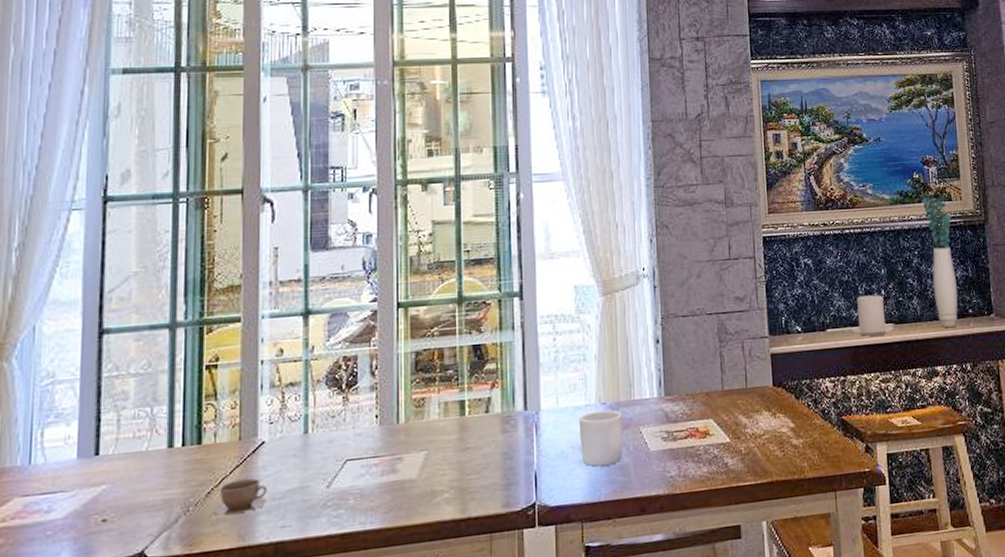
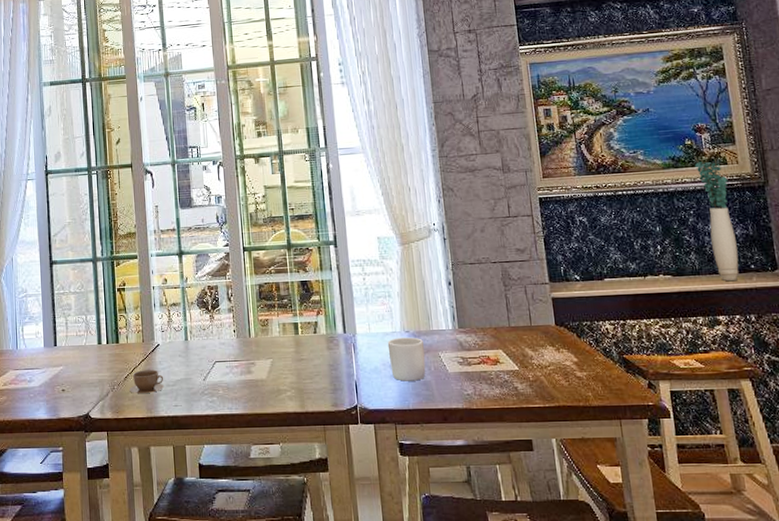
candle: present [851,295,894,336] -> none [628,249,672,286]

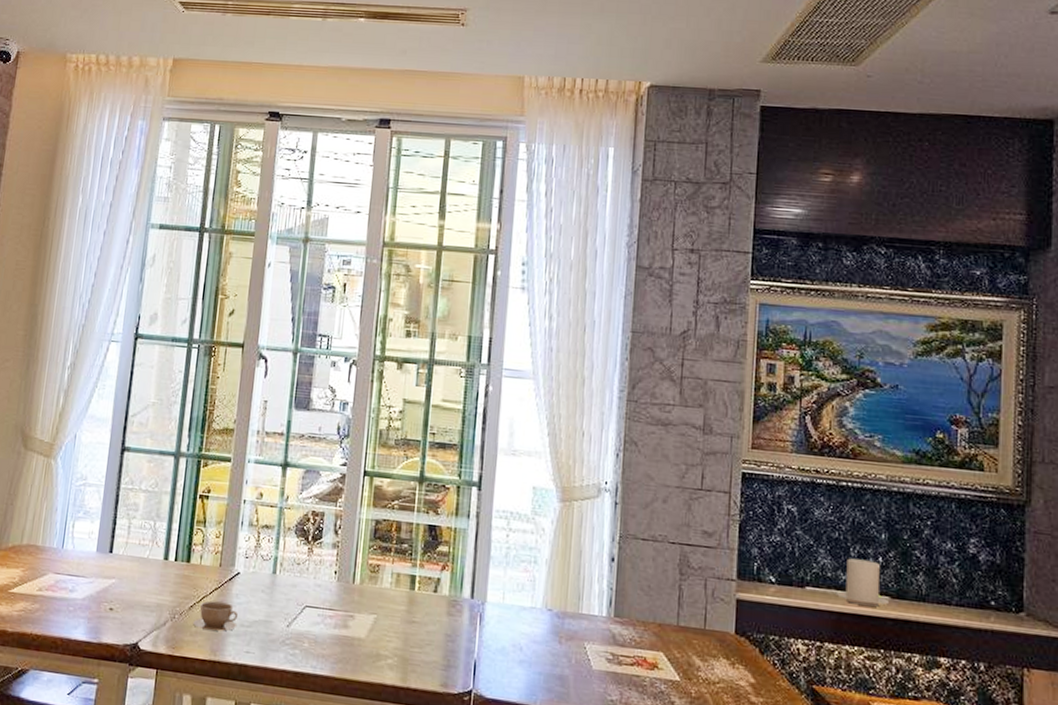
mug: present [387,337,426,381] -> none [521,615,569,673]
candle: none [628,249,672,286] -> present [835,558,890,607]
vase: present [694,157,739,282] -> none [944,455,982,618]

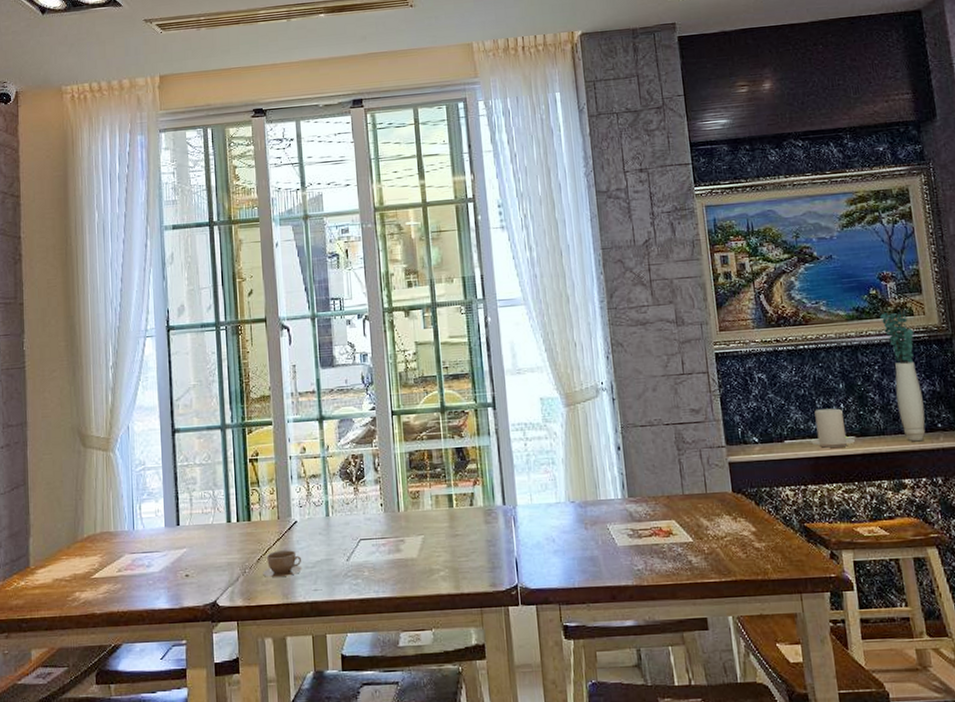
vase: none [944,455,982,618] -> present [879,308,926,442]

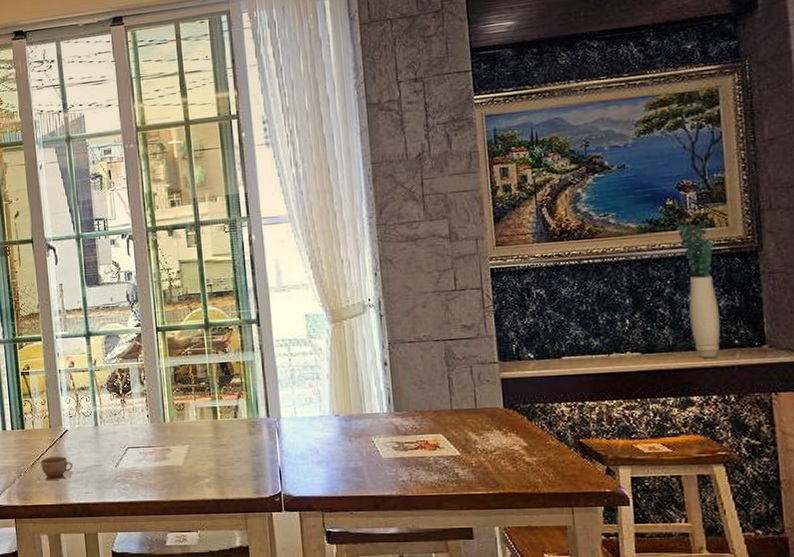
candle: present [810,408,856,448] -> none [590,324,641,364]

